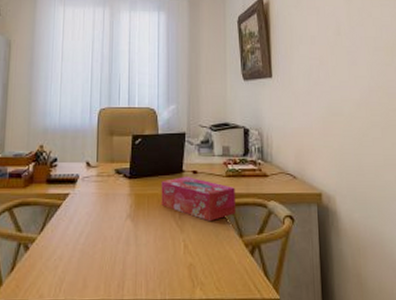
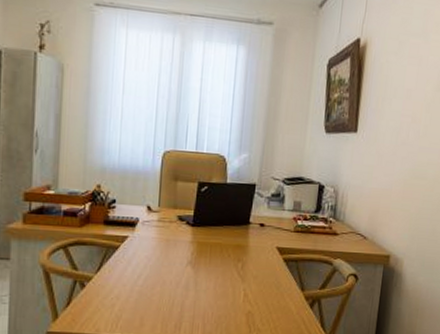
tissue box: present [161,176,235,222] -> none [224,228,302,274]

